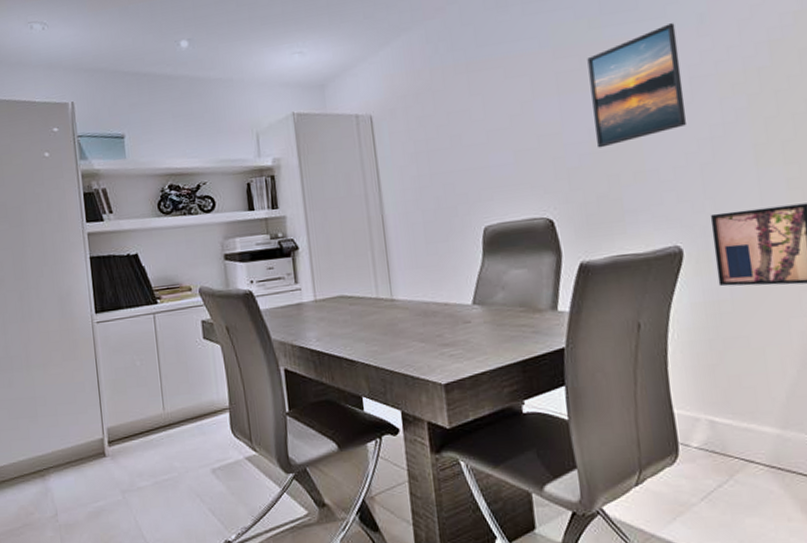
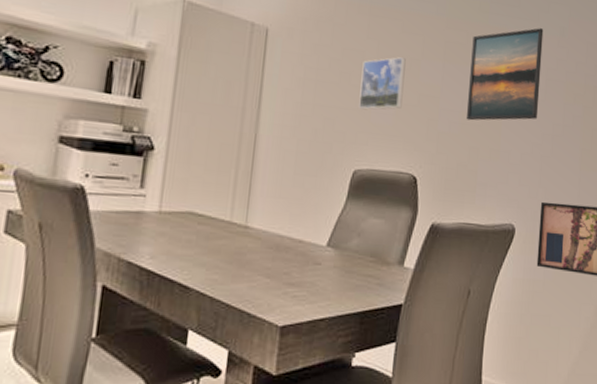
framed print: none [470,104,522,167] -> present [358,57,406,110]

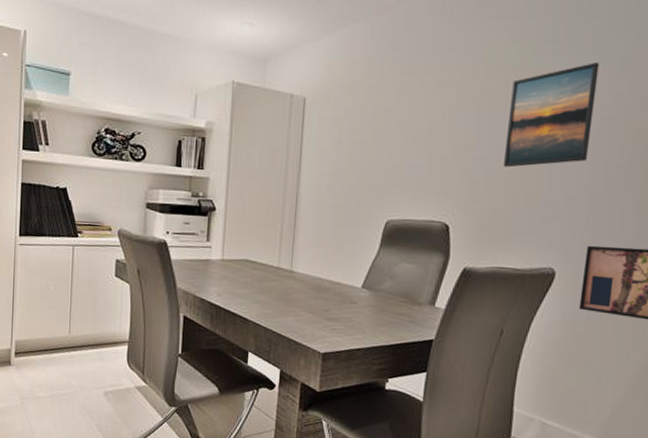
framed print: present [358,57,406,110] -> none [391,111,439,165]

